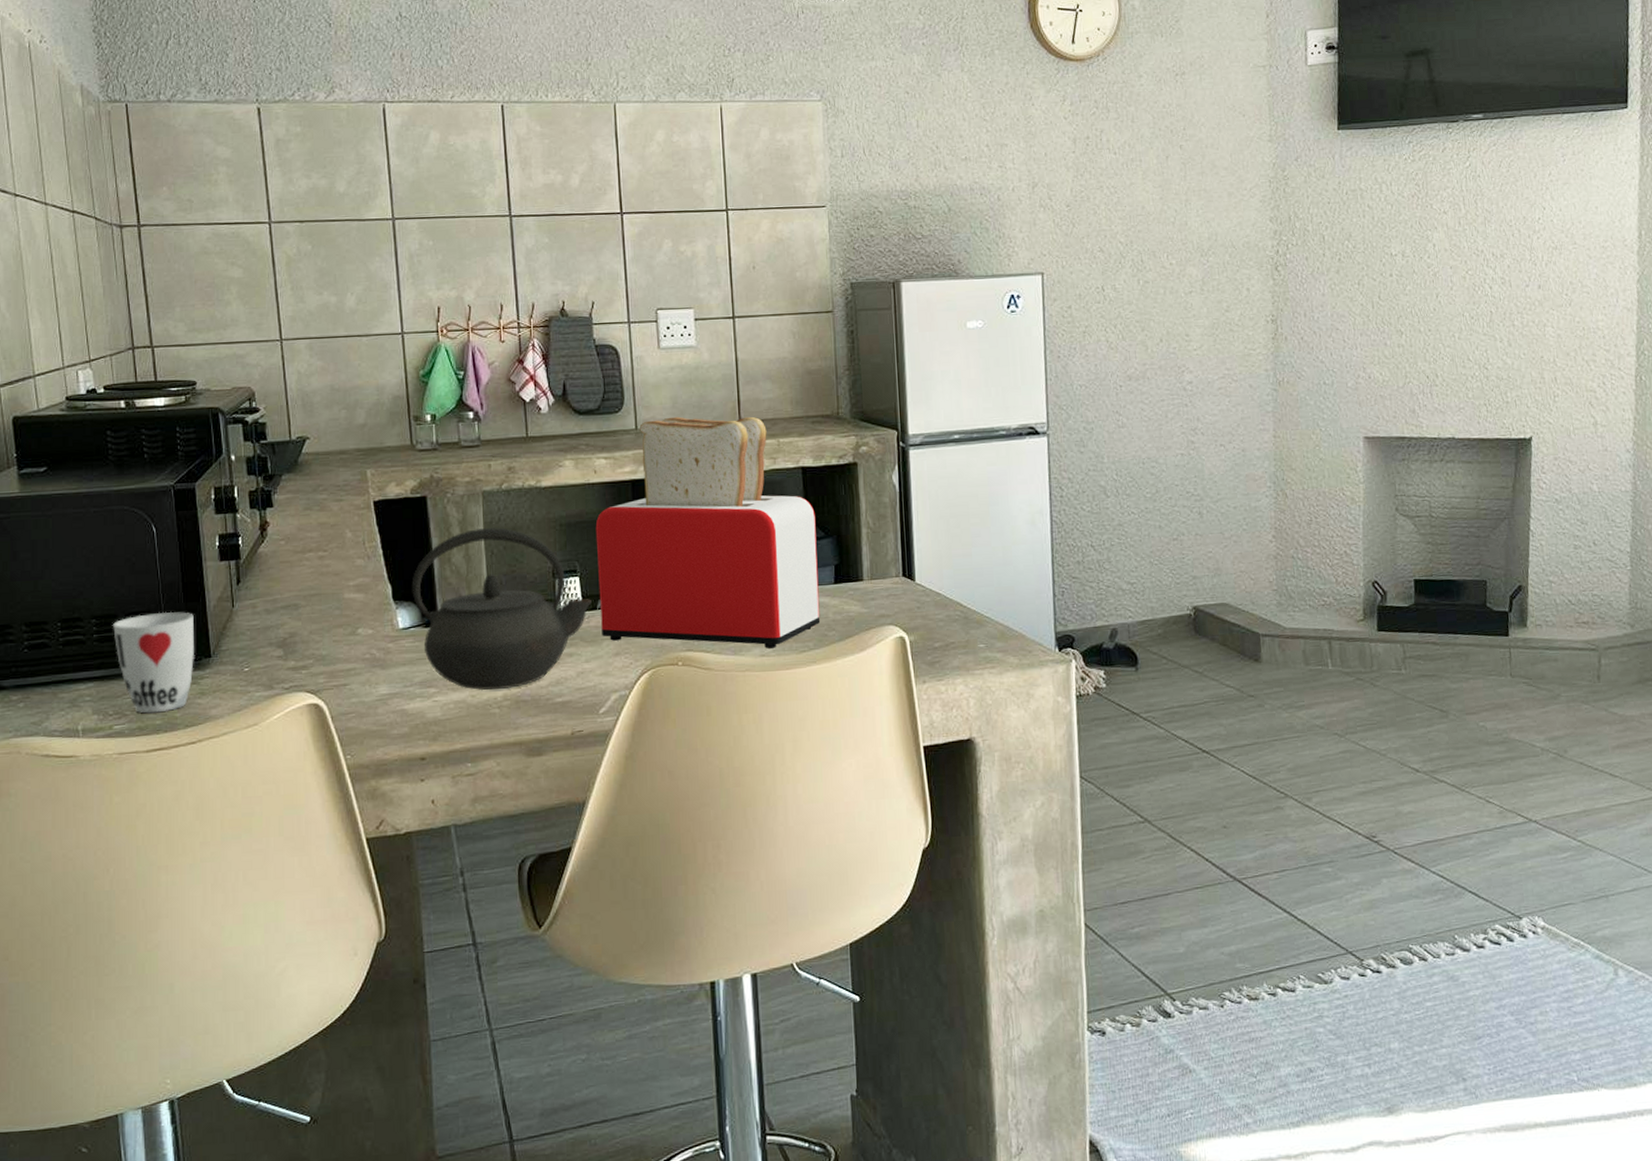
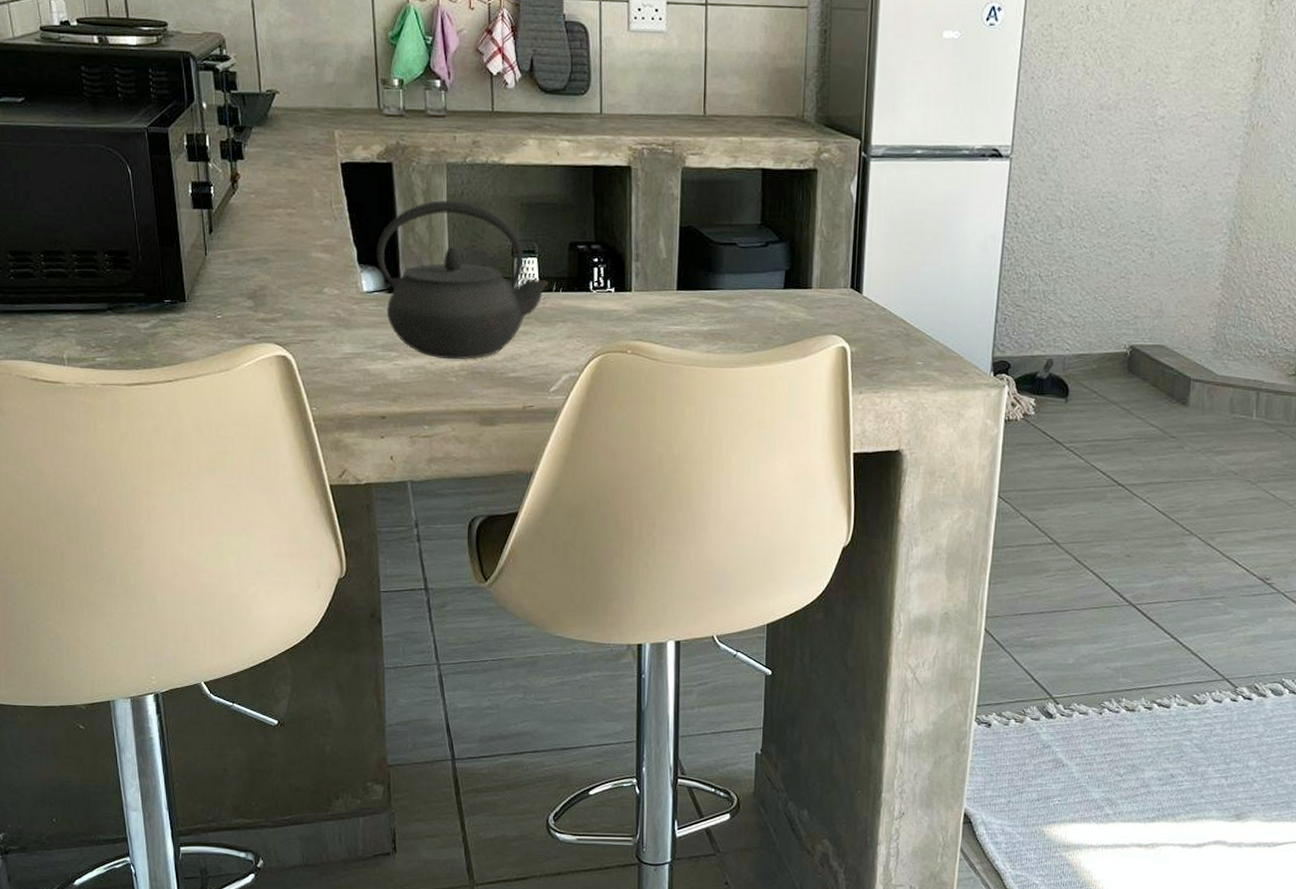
cup: present [112,611,195,714] -> none [92,253,171,350]
toaster: present [595,416,821,649] -> none [555,104,771,346]

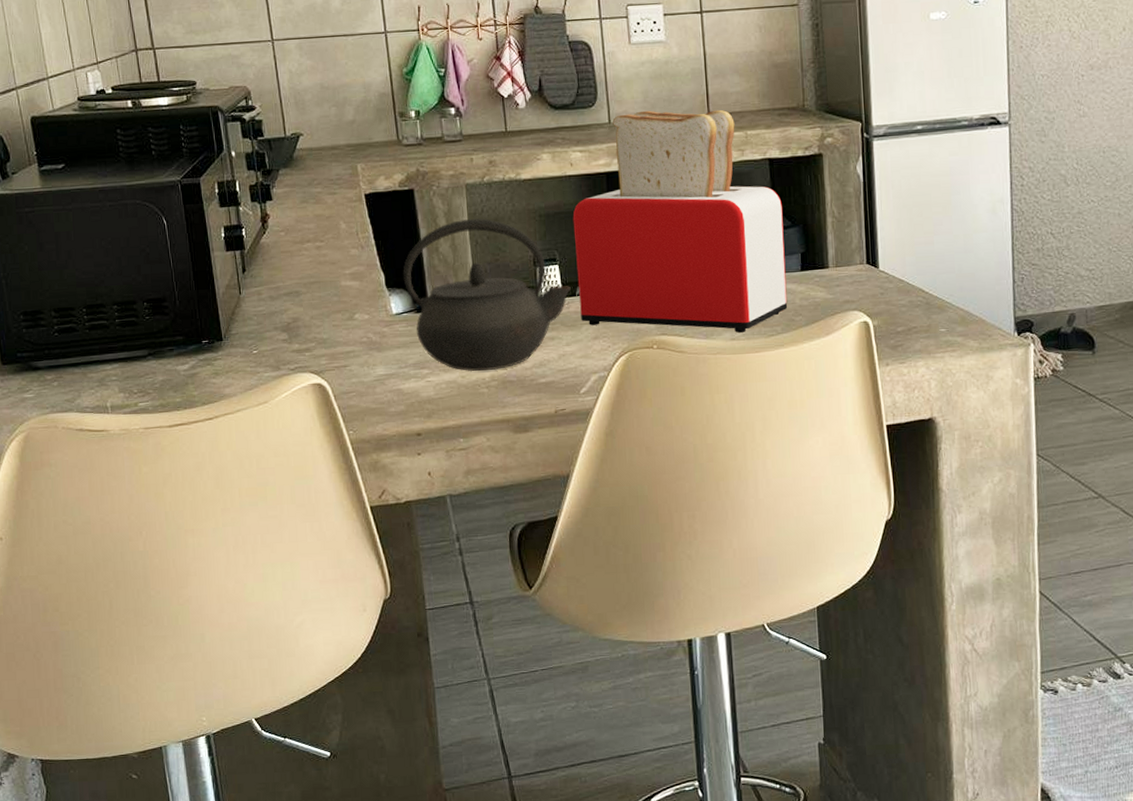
toaster: none [555,104,771,346] -> present [572,109,788,333]

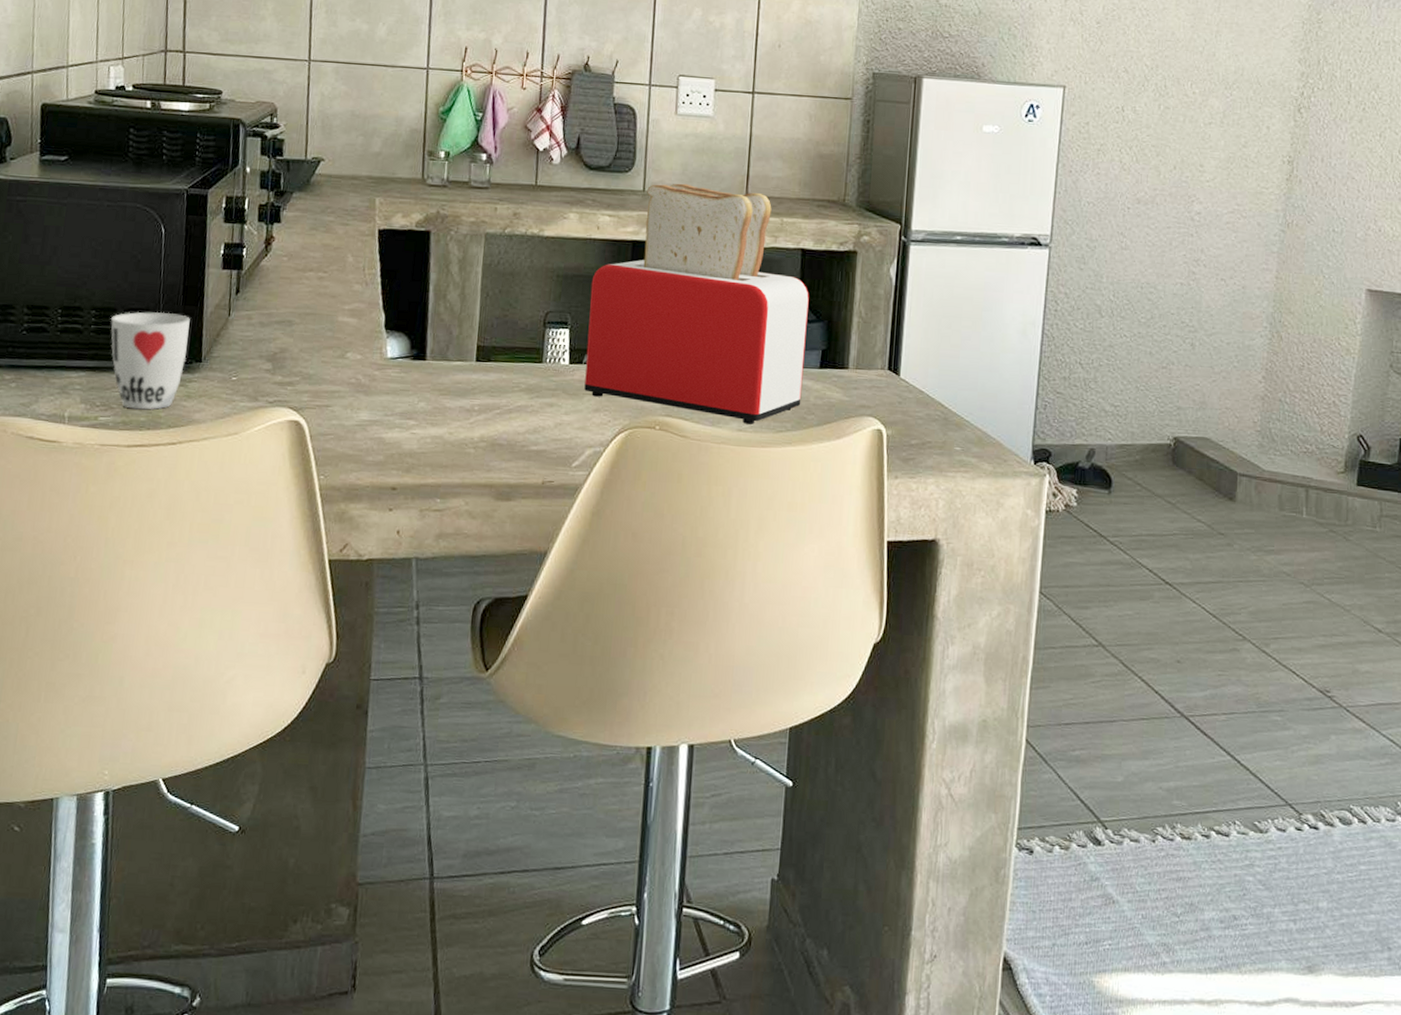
cup: none [132,298,208,392] -> present [110,311,190,410]
kettle: present [403,218,571,372] -> none [404,268,579,431]

